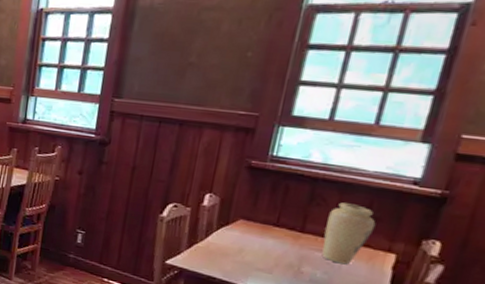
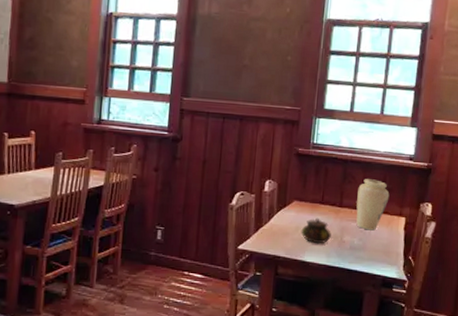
teapot: none [245,241,286,272] -> present [301,217,331,244]

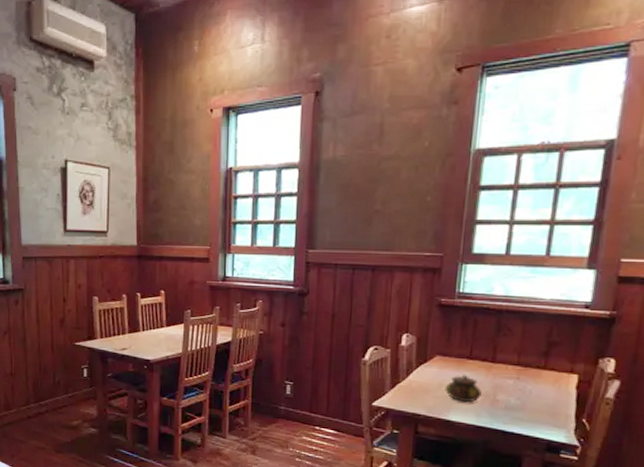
vase: present [356,179,390,231] -> none [513,331,557,389]

